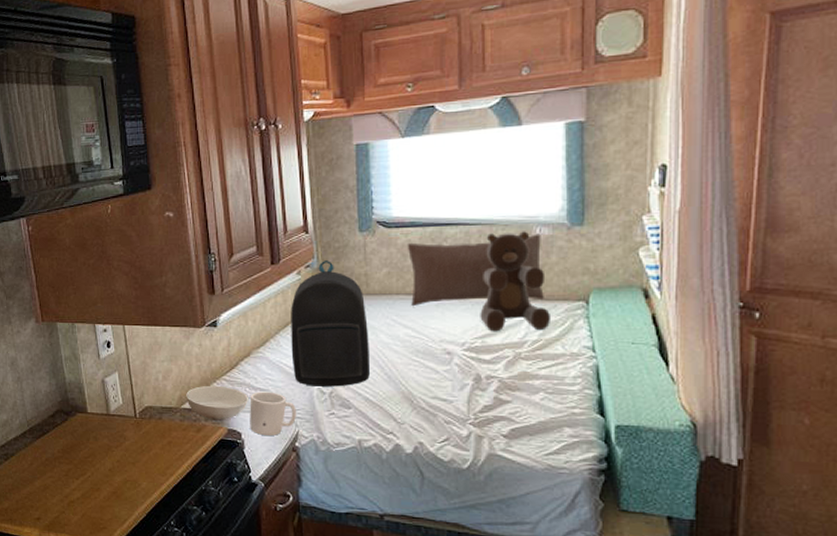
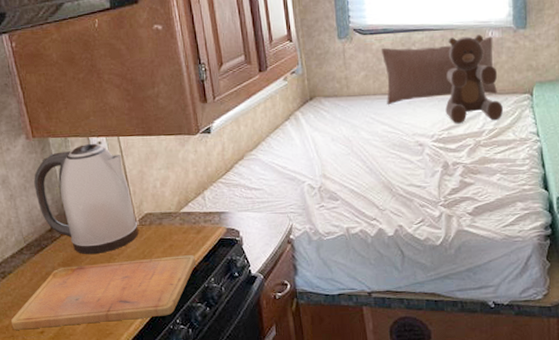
cutting board: none [10,453,194,516] -> present [10,255,196,330]
kettle: none [39,330,138,444] -> present [33,143,139,254]
bowl: present [186,385,248,421] -> none [184,188,244,222]
mug: present [250,391,296,436] -> none [246,190,290,231]
backpack: present [291,261,370,387] -> none [279,66,354,183]

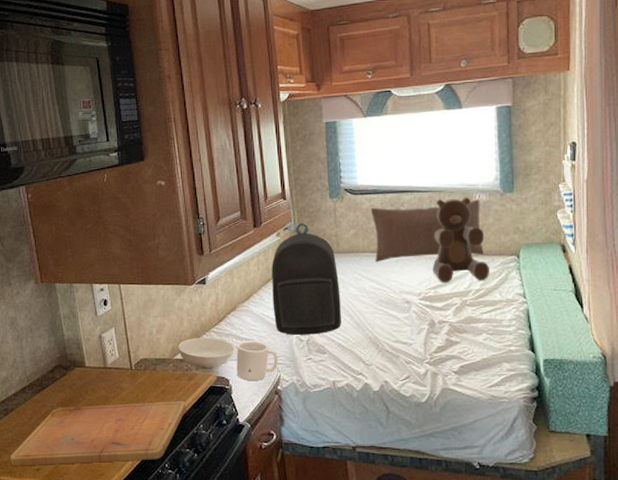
kettle: present [33,143,139,254] -> none [39,290,134,395]
bowl: none [184,188,244,222] -> present [178,337,235,369]
mug: none [246,190,290,231] -> present [236,341,278,380]
backpack: none [279,66,354,183] -> present [271,223,341,335]

